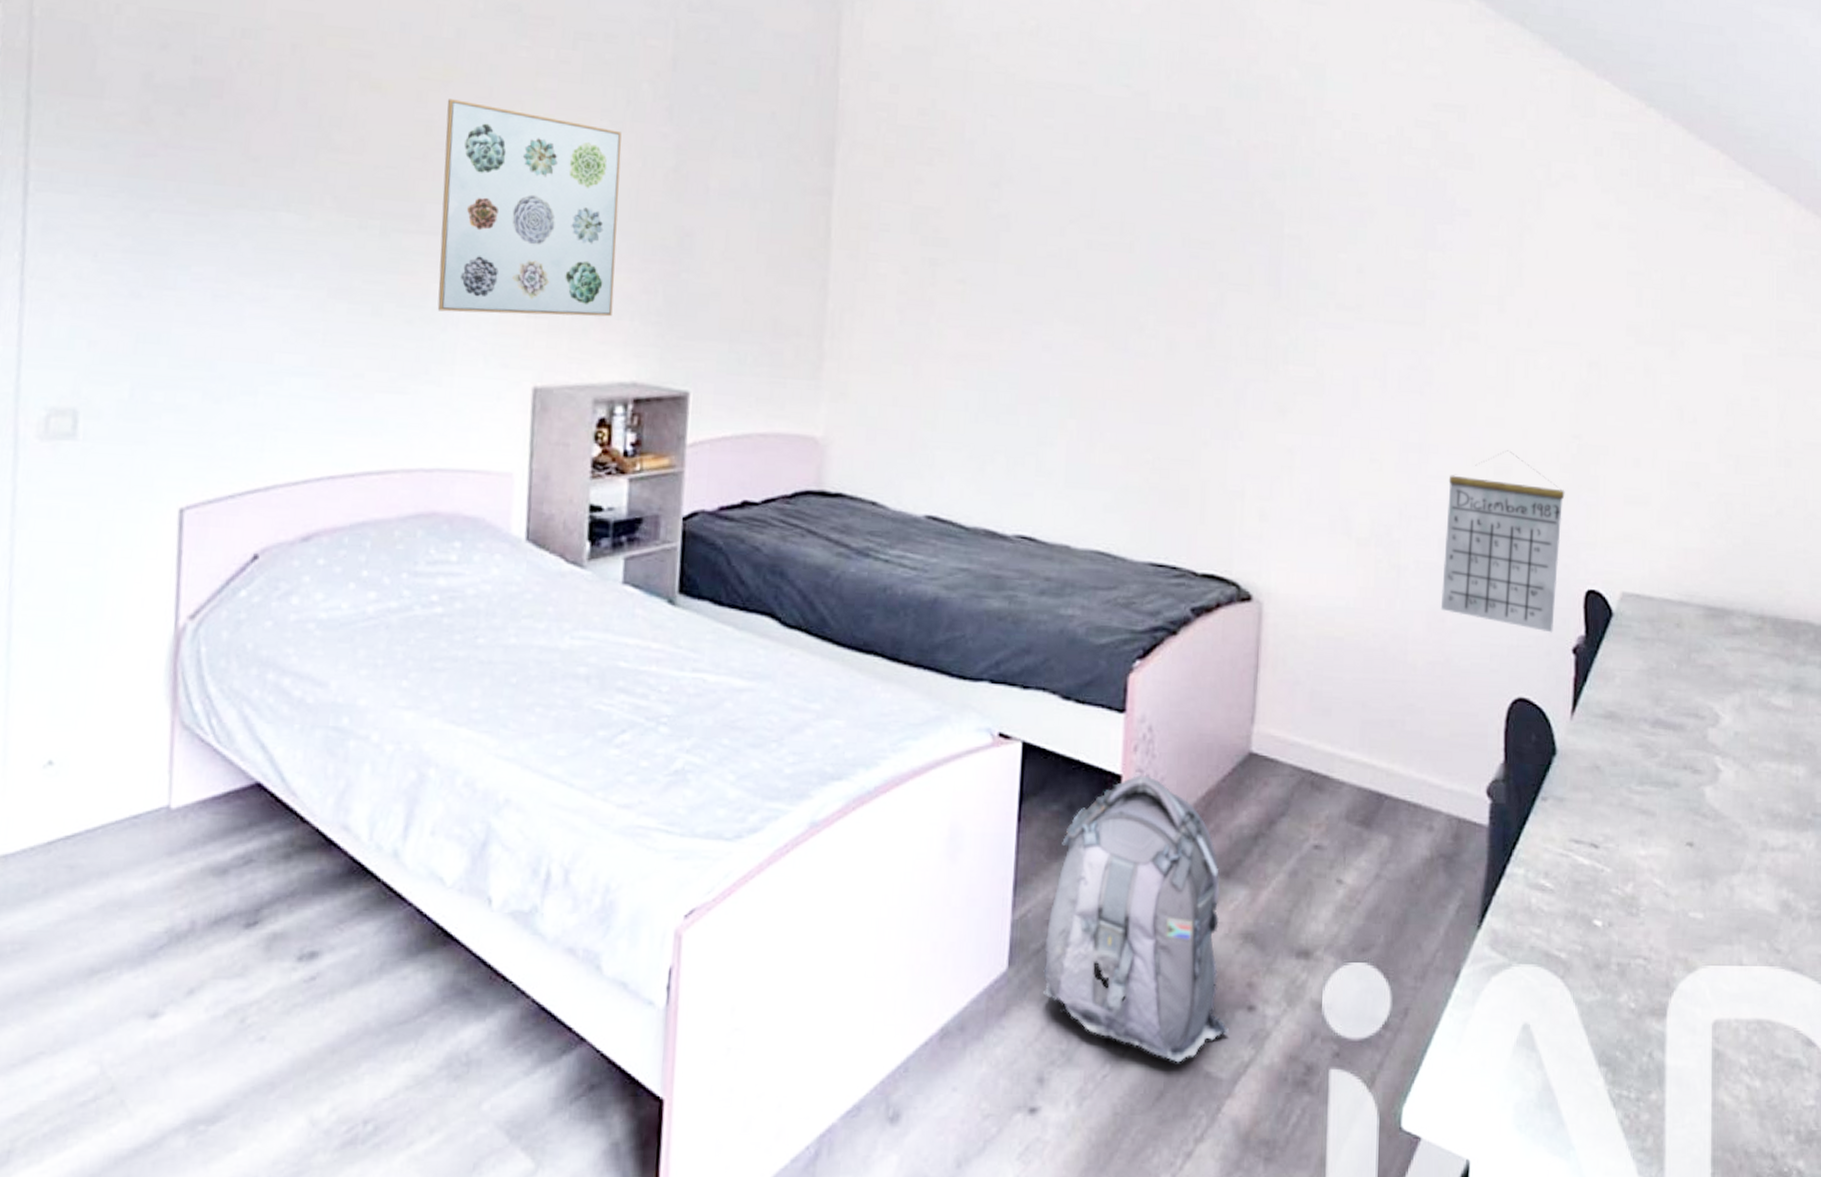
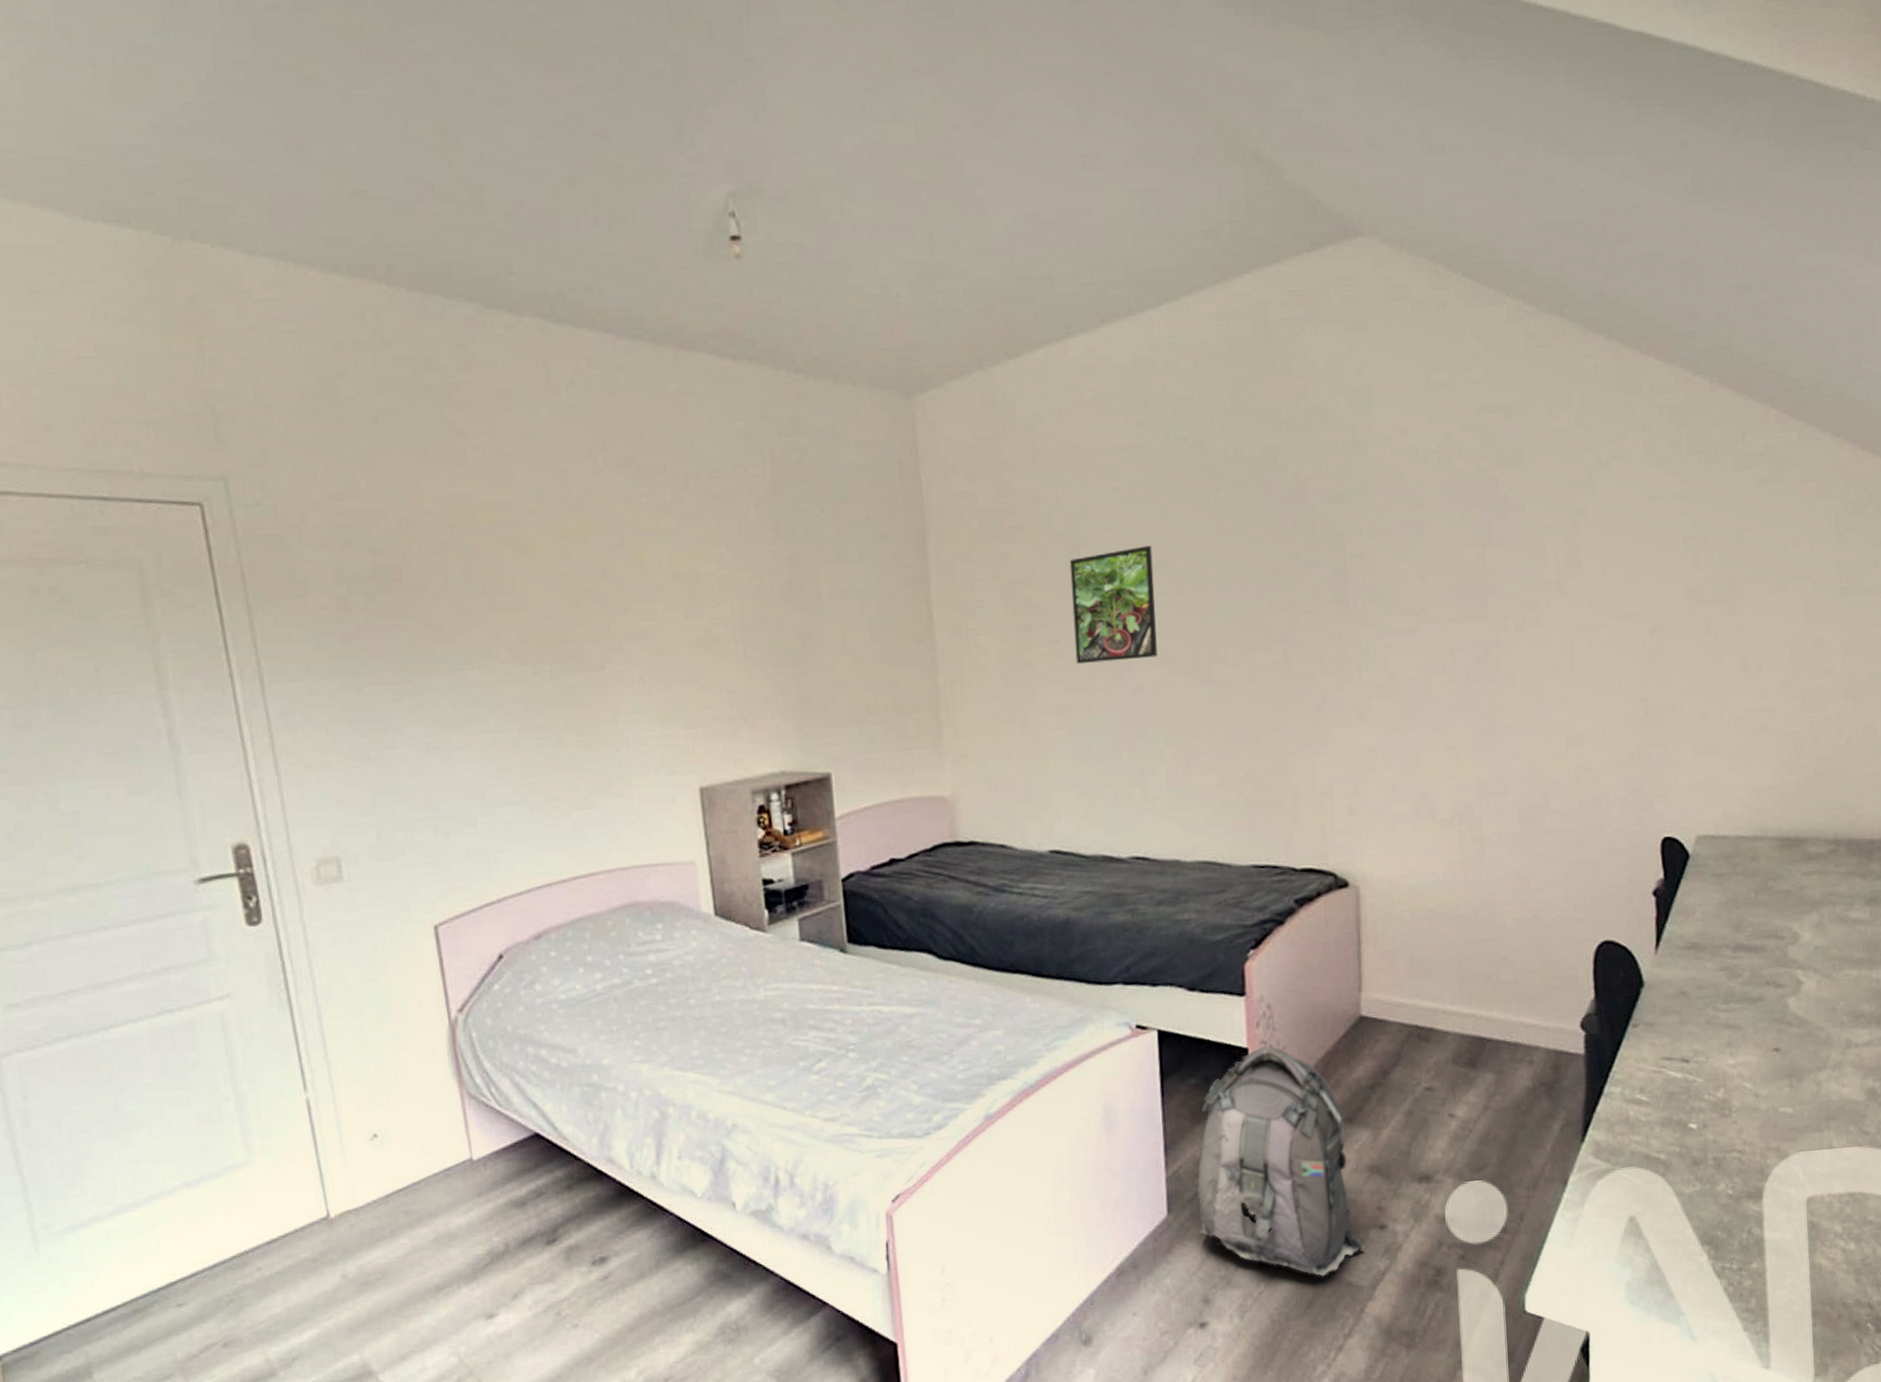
wall art: present [437,99,622,317] -> none [586,550,755,735]
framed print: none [982,192,1080,315] -> present [1069,545,1158,664]
calendar: present [1440,450,1565,633] -> none [1523,721,1636,880]

